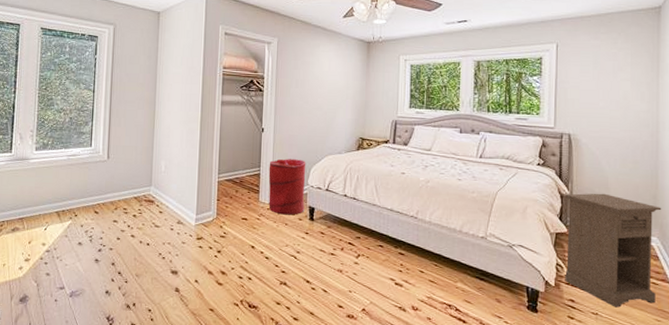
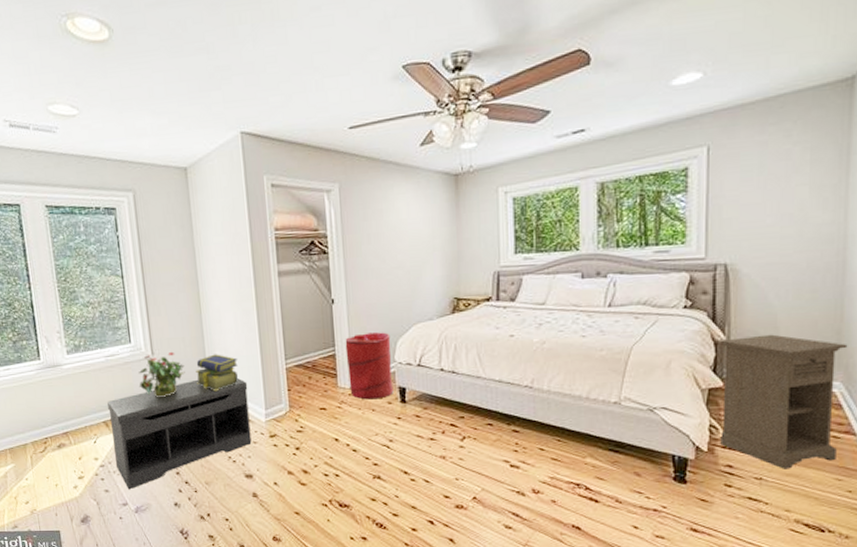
bench: none [60,183,184,275] -> present [107,378,252,490]
potted plant: none [92,157,134,195] -> present [138,351,185,397]
stack of books: none [142,163,178,195] -> present [195,354,238,392]

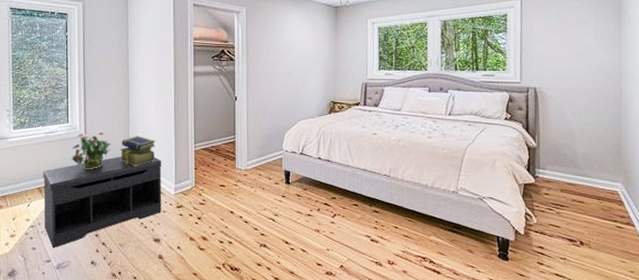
laundry hamper: present [345,332,394,400] -> none [244,125,280,180]
nightstand: present [720,334,848,469] -> none [532,144,626,252]

